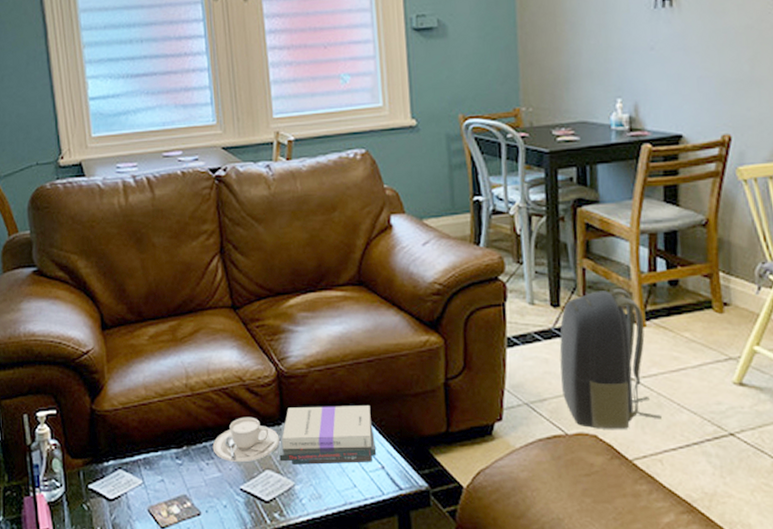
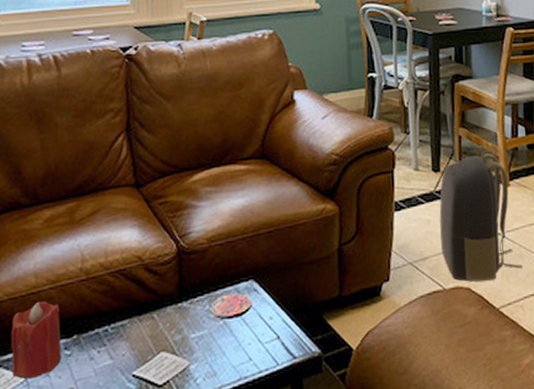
candle: none [127,412,174,483] -> present [11,301,61,379]
teacup: present [212,417,280,462] -> none [105,297,177,347]
books: present [279,406,377,465] -> none [175,276,273,343]

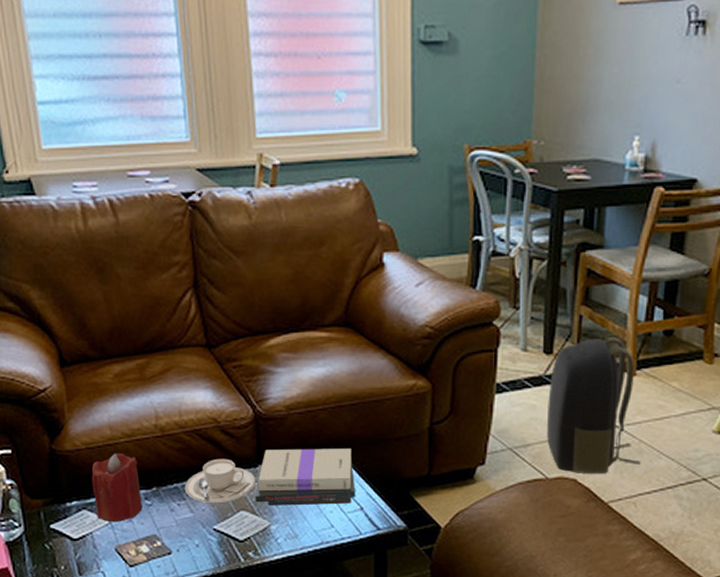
teacup: none [105,297,177,347] -> present [184,458,256,503]
books: none [175,276,273,343] -> present [255,448,356,506]

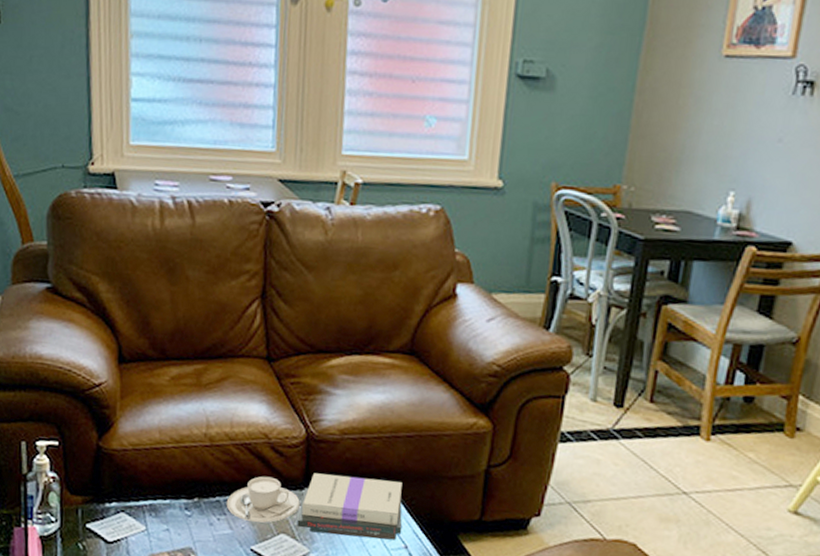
candle: present [91,453,143,523] -> none [133,458,182,530]
backpack: present [547,336,640,474] -> none [608,395,710,542]

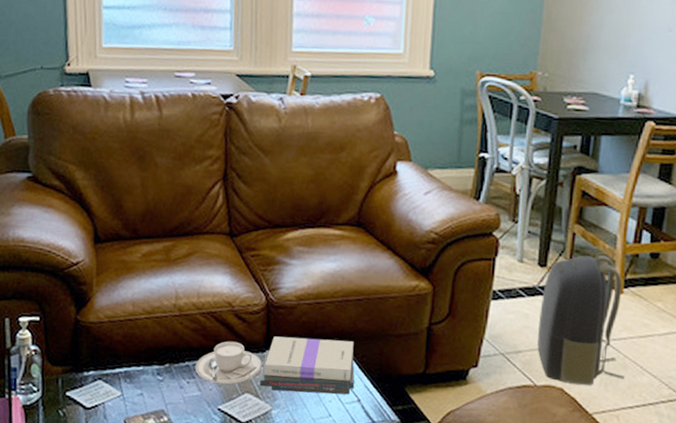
backpack: none [608,395,710,542] -> present [537,254,624,385]

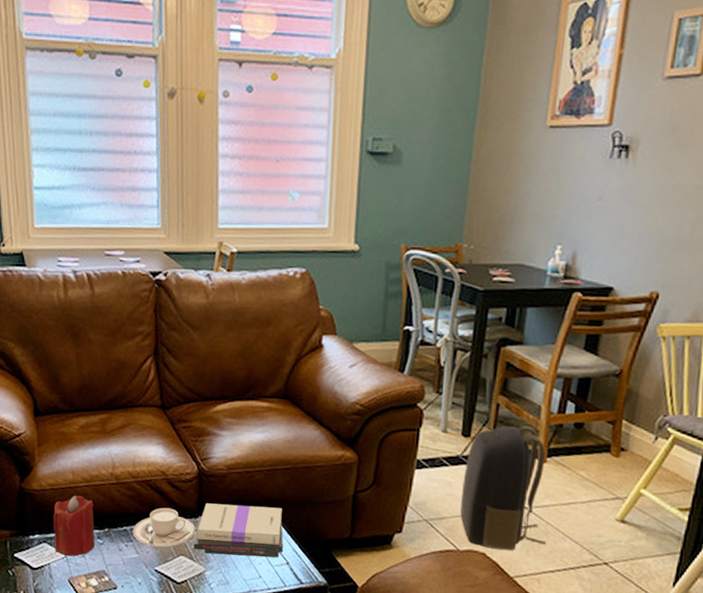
candle: none [109,328,155,395] -> present [53,495,95,557]

